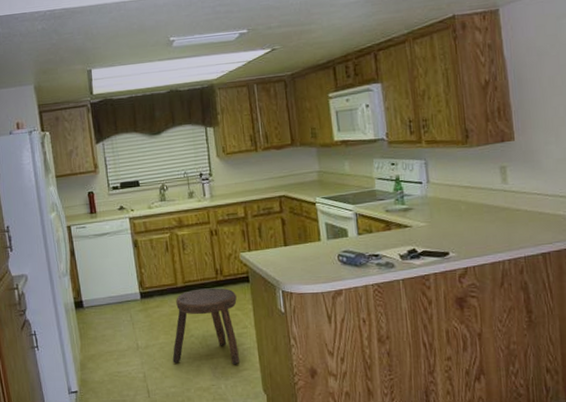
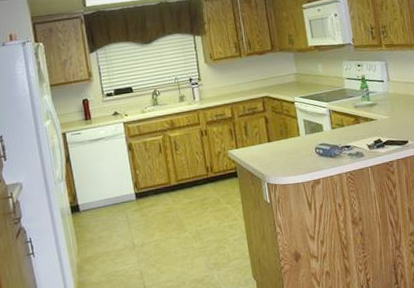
stool: present [172,288,239,365] -> none [167,184,231,259]

